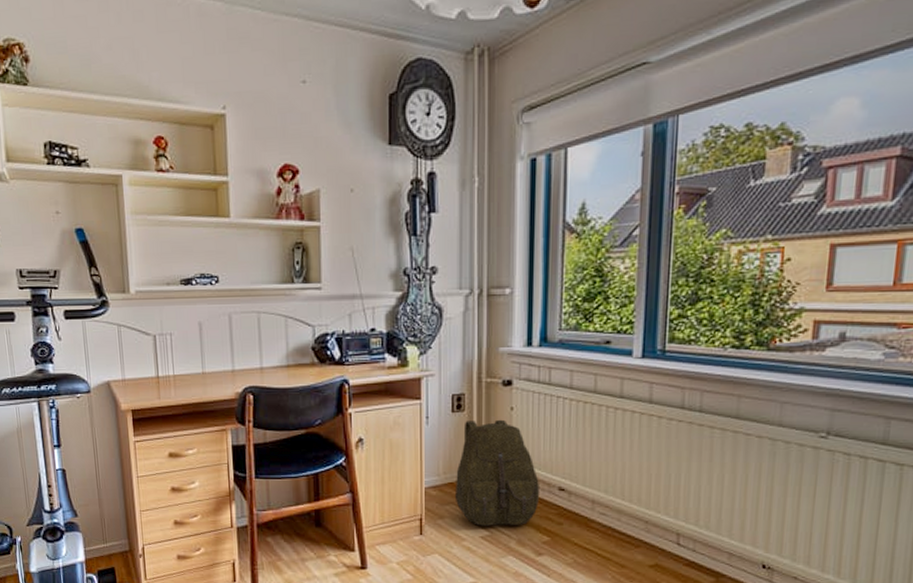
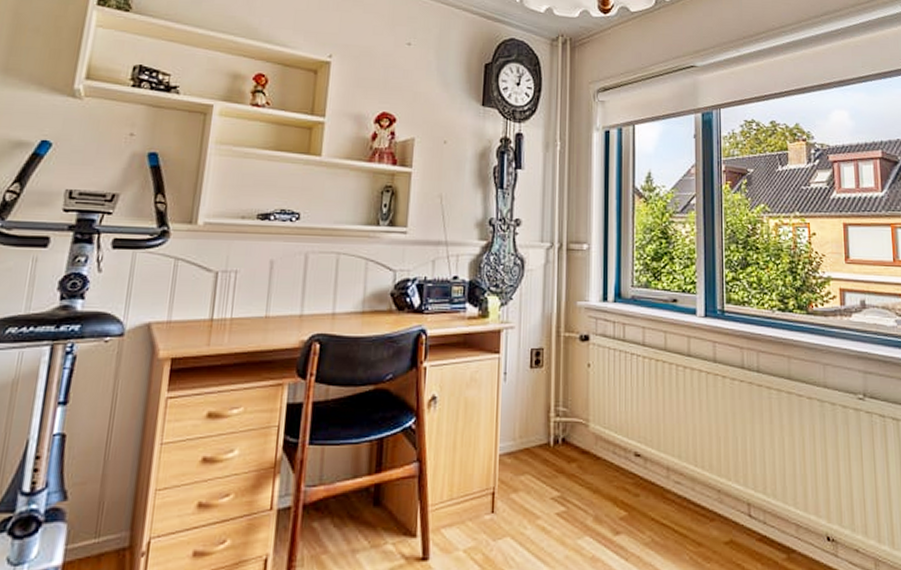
backpack: present [454,419,539,526] -> none [530,376,616,500]

